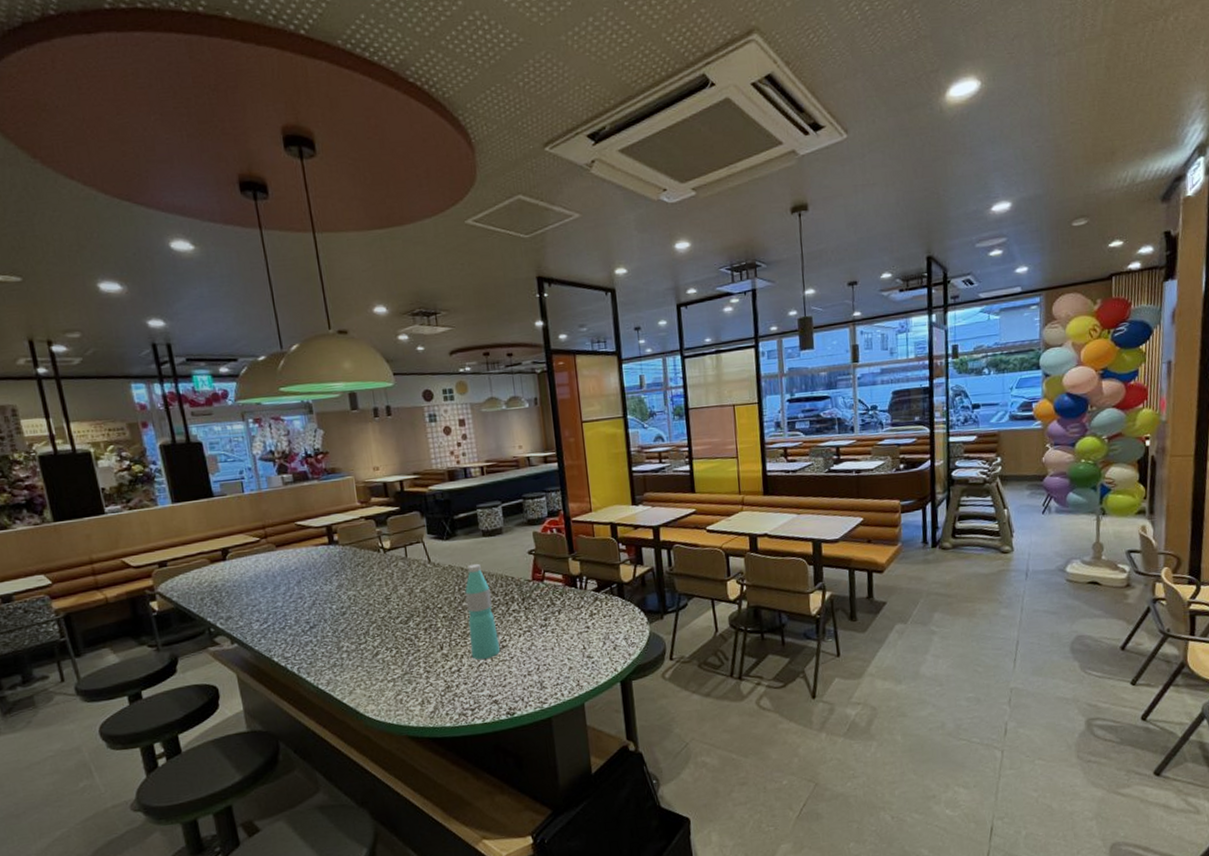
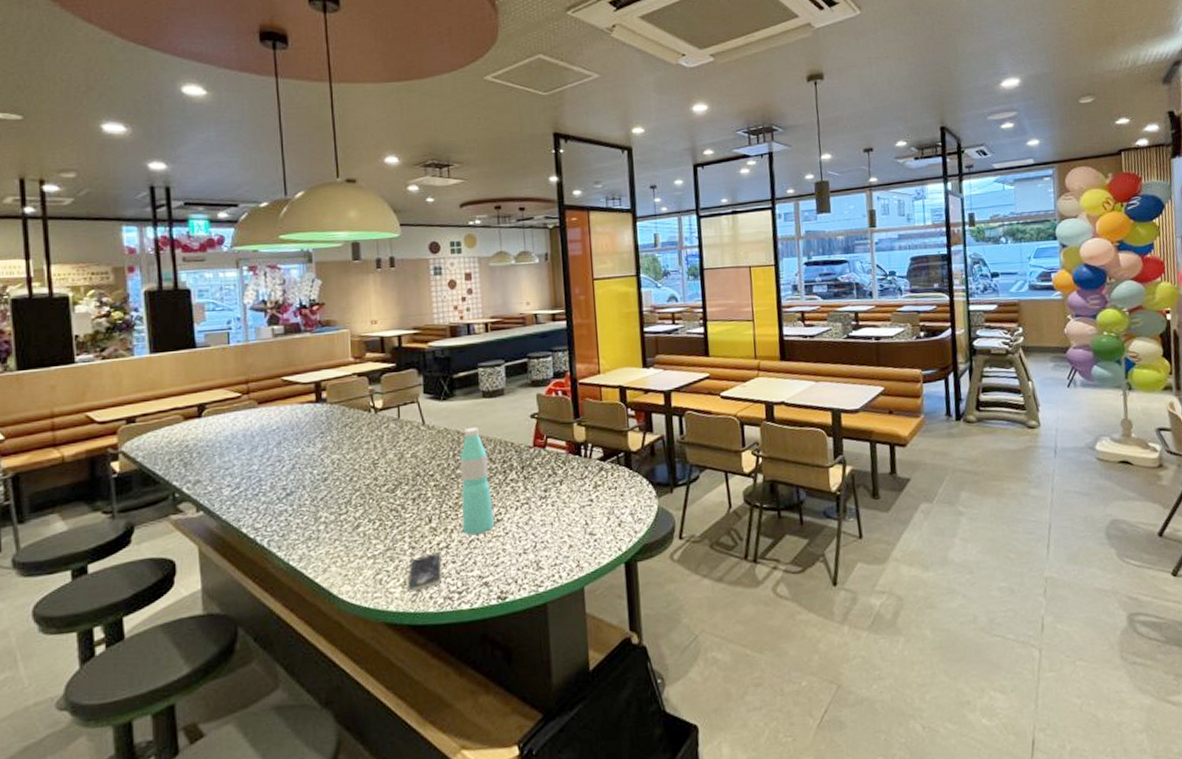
smartphone: none [425,675,457,711] -> present [407,552,443,593]

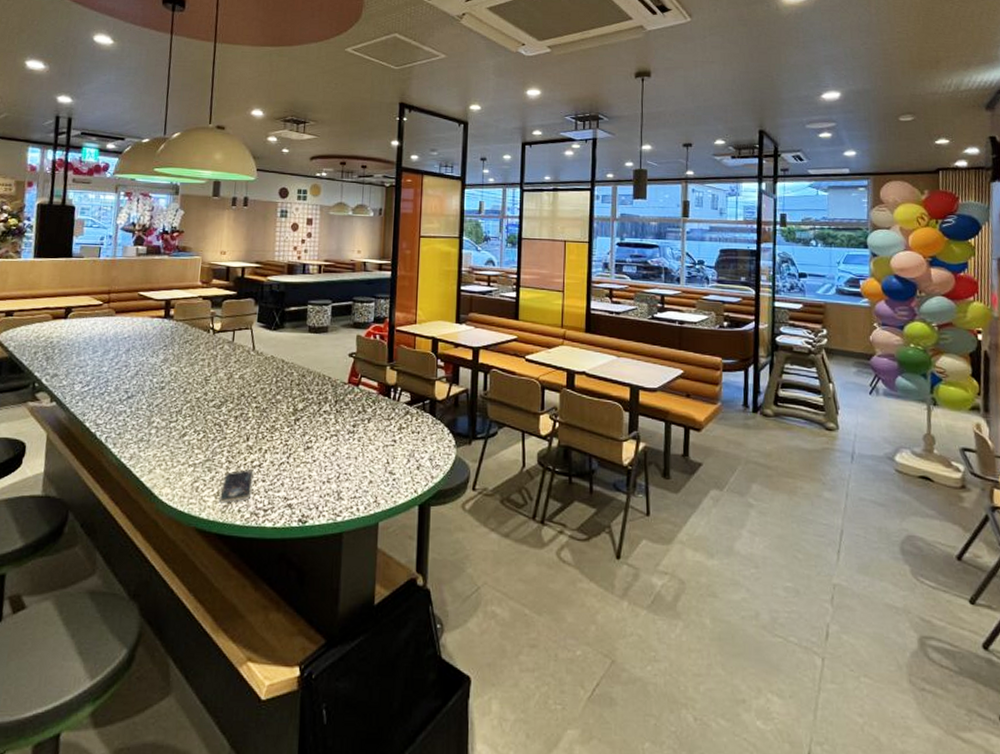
water bottle: present [460,427,495,536] -> none [275,358,306,459]

